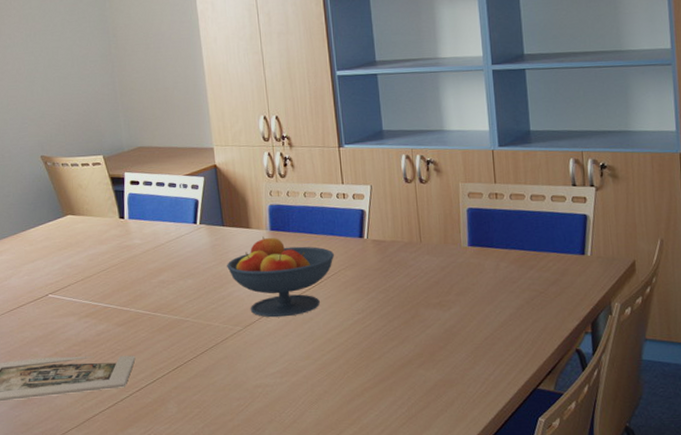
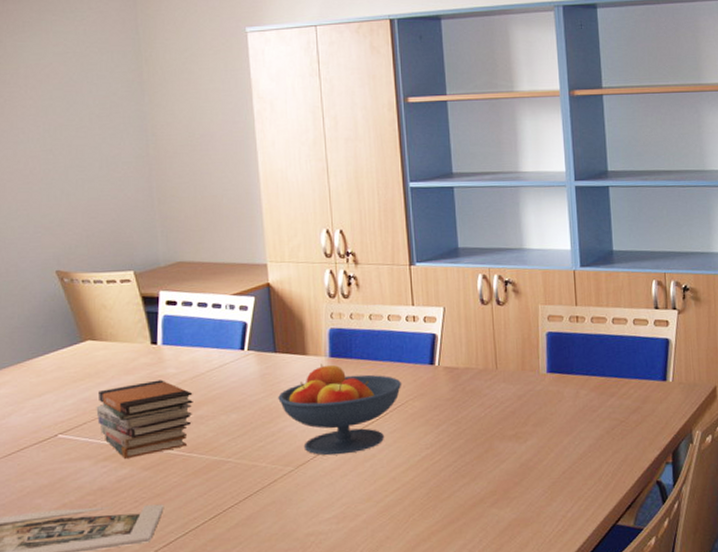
book stack: none [77,249,156,317] -> present [96,380,193,460]

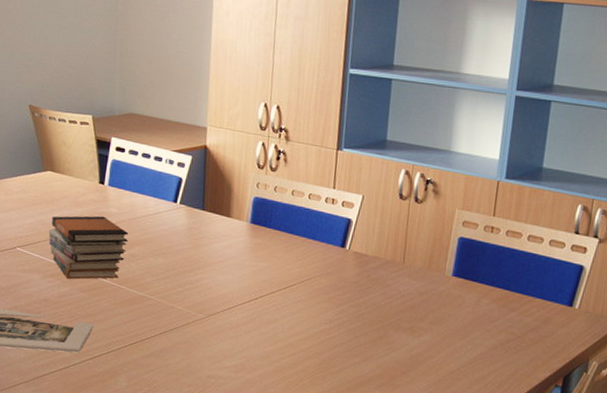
fruit bowl: present [278,364,402,456] -> none [200,228,313,314]

